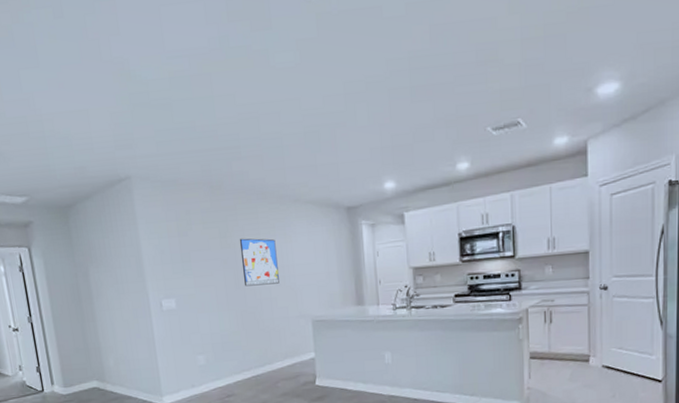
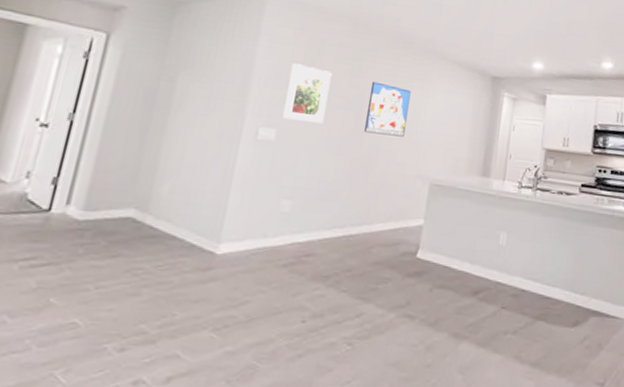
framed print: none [169,237,209,288] -> present [281,63,332,123]

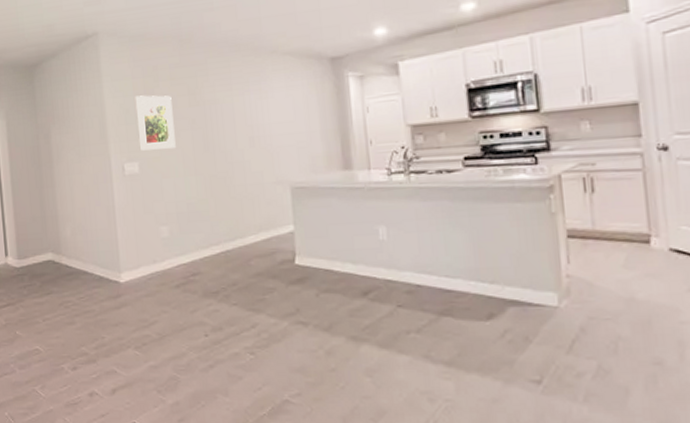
wall art: present [364,81,411,137] -> none [209,94,254,148]

